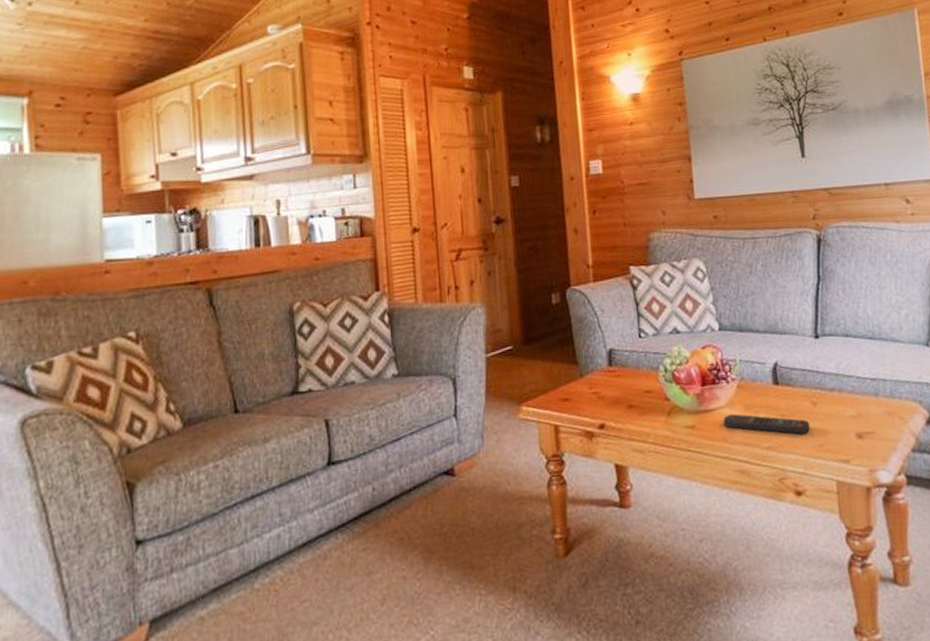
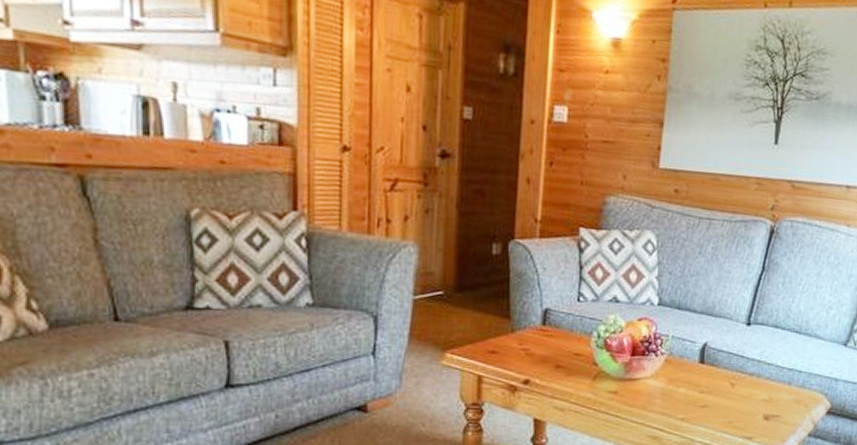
remote control: present [723,414,810,435] -> none [645,385,724,411]

